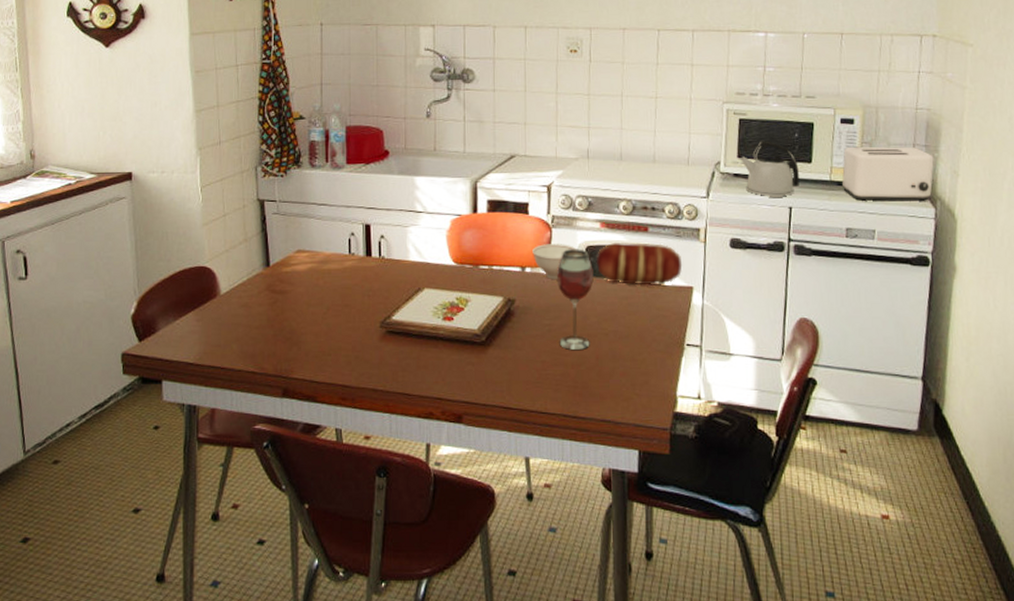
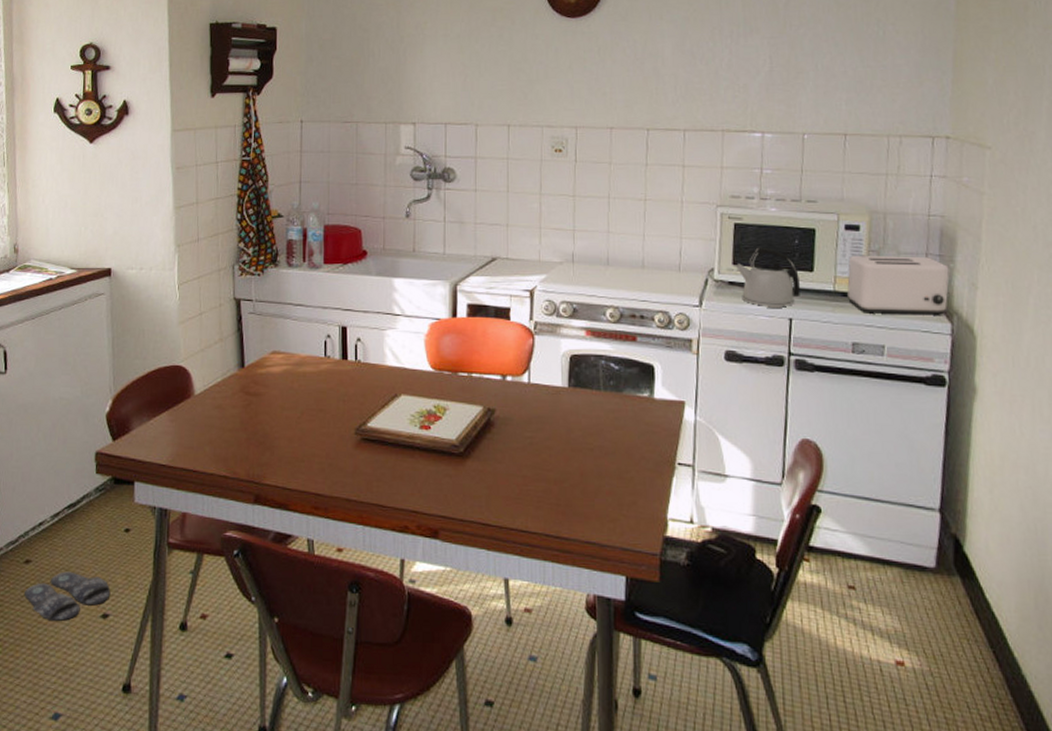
slippers: none [54,470,142,517] -> present [24,571,111,621]
bowl: present [532,244,577,279] -> none [514,352,561,389]
wineglass: present [556,249,594,350] -> none [538,357,578,465]
bread loaf: present [596,242,683,285] -> none [580,351,674,399]

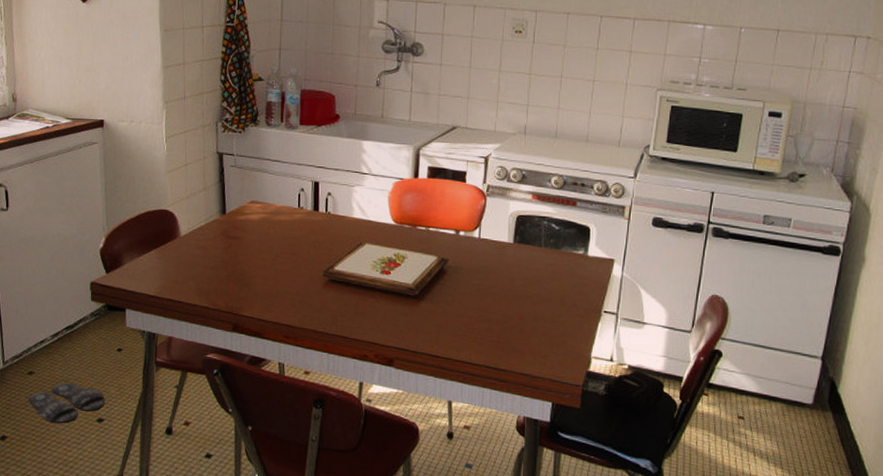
kettle: present [735,247,800,309] -> none [668,128,724,183]
toaster: present [847,255,949,315] -> none [764,139,855,195]

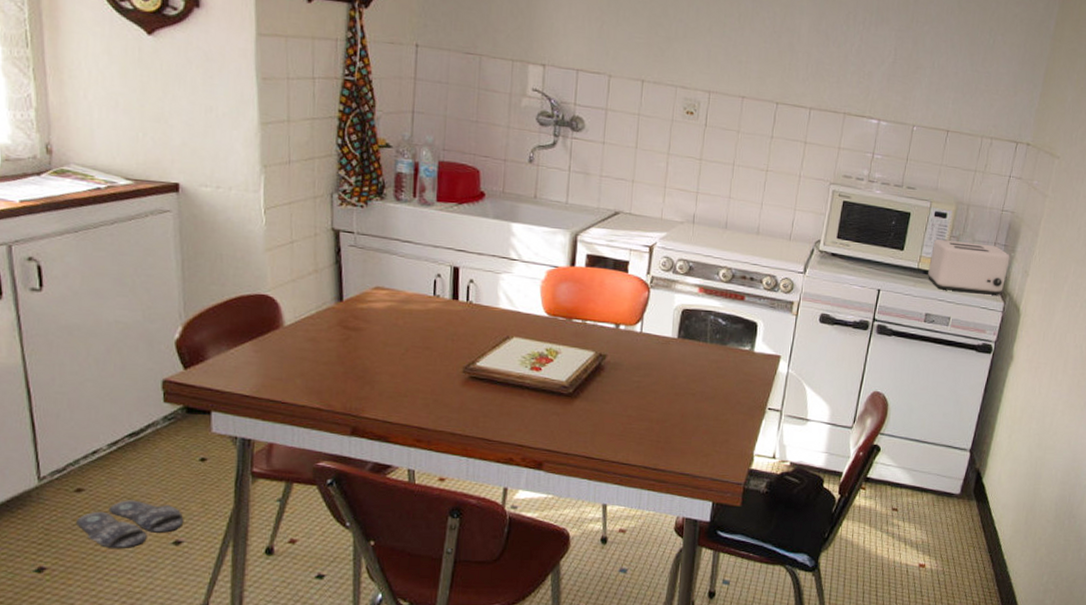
toaster: none [764,139,855,195] -> present [928,239,1010,295]

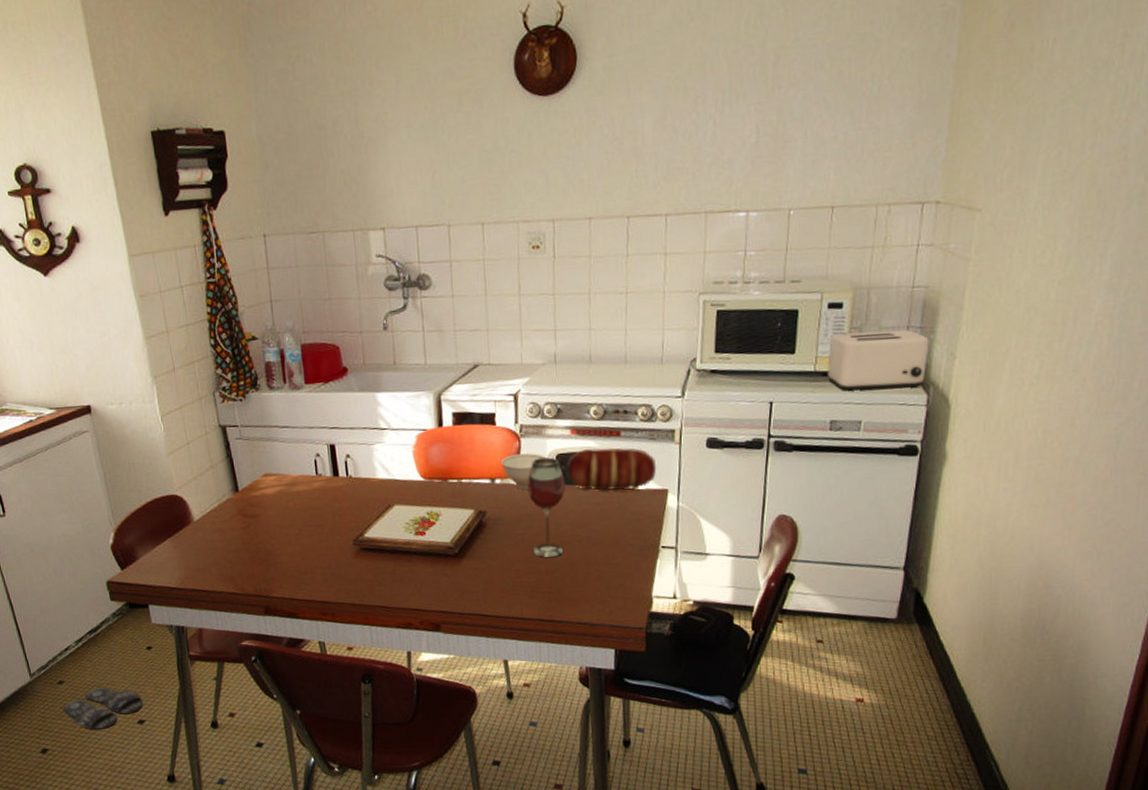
bowl: none [628,303,674,338] -> present [501,453,548,489]
wineglass: none [646,310,687,407] -> present [526,457,565,558]
bread loaf: none [690,307,773,352] -> present [567,447,657,490]

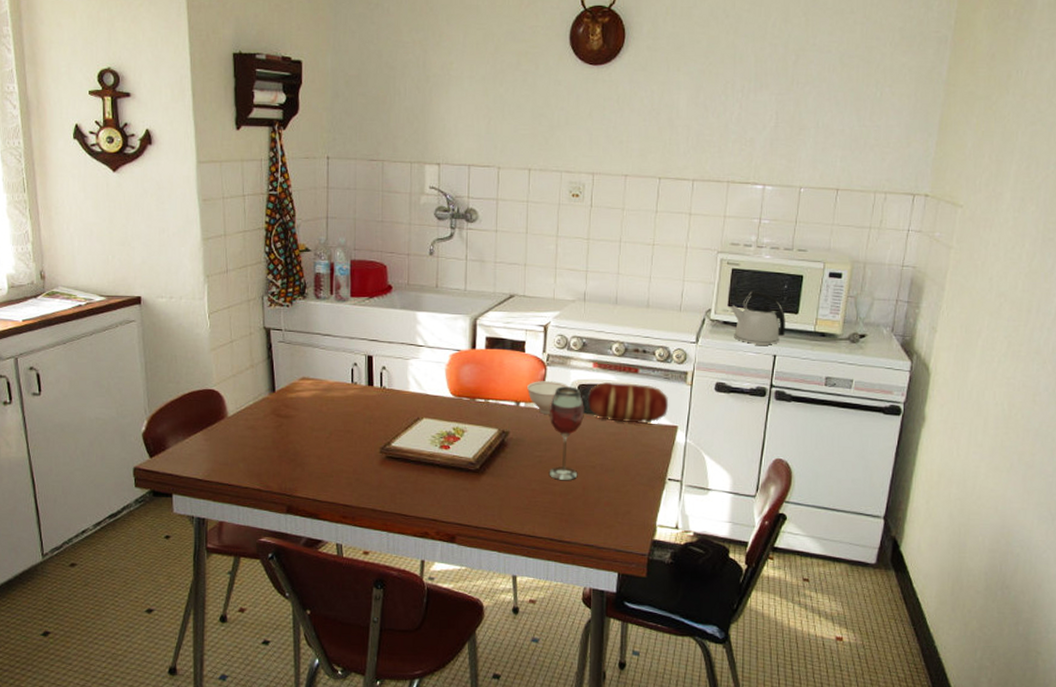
slippers: present [63,687,143,730] -> none [72,573,154,616]
kettle: none [717,332,781,394] -> present [730,291,785,347]
toaster: present [828,329,929,391] -> none [826,300,914,354]

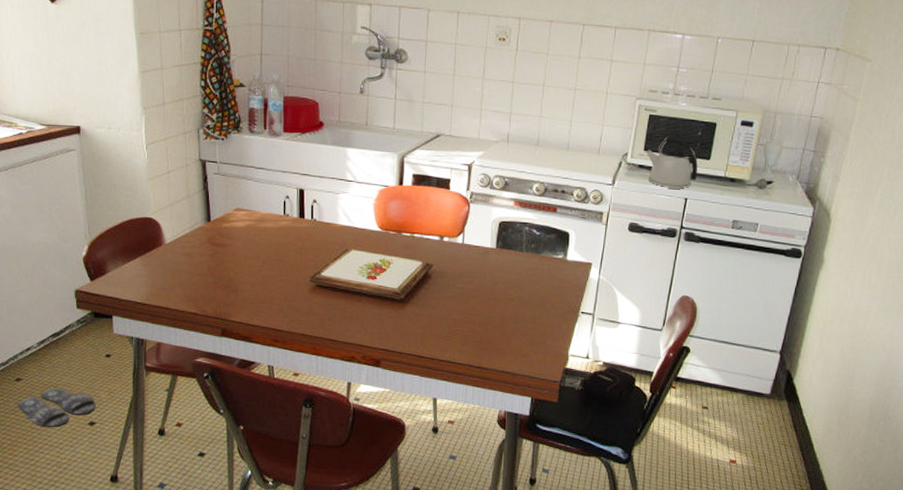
slippers: none [72,573,154,616] -> present [18,388,96,427]
bowl: present [527,381,570,414] -> none [451,217,492,249]
wineglass: present [549,386,584,480] -> none [469,223,505,311]
bread loaf: present [587,381,669,424] -> none [507,219,585,260]

